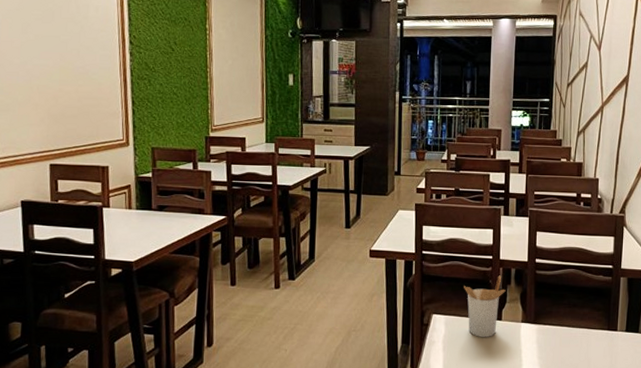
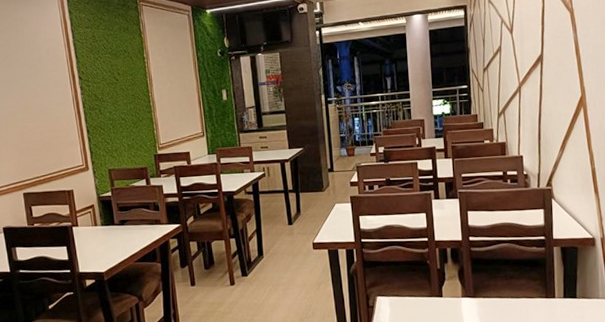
utensil holder: present [464,275,506,337] -> none [403,255,444,314]

